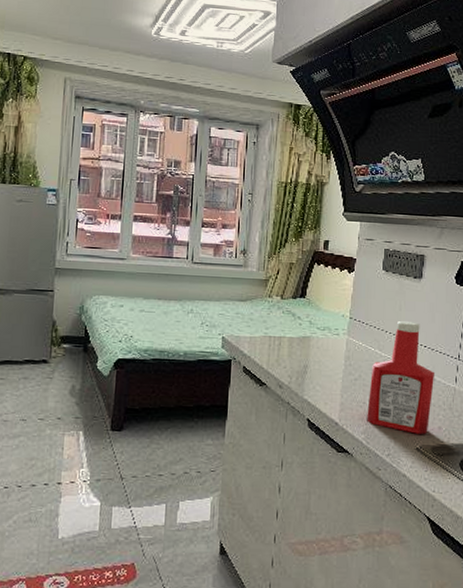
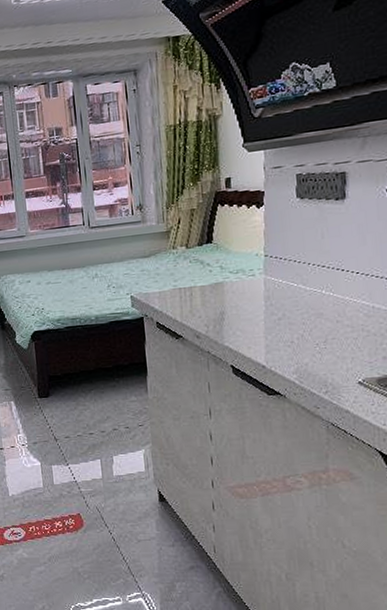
ketchup bottle: present [367,321,436,434] -> none [296,248,373,367]

